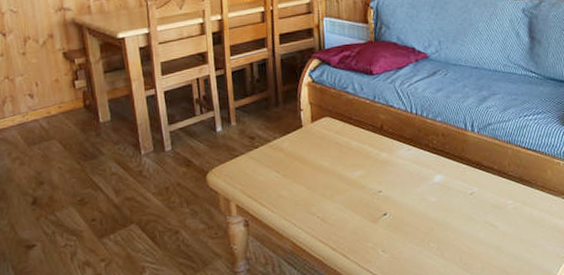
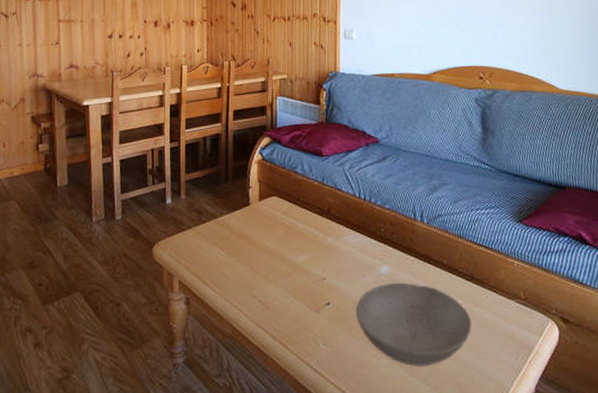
bowl: none [411,189,521,263] -> present [355,282,472,366]

